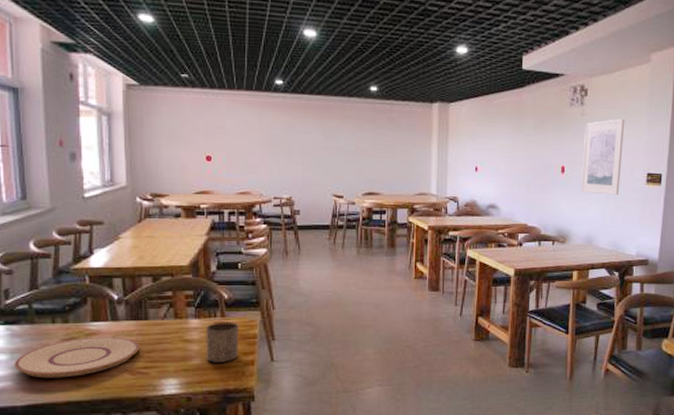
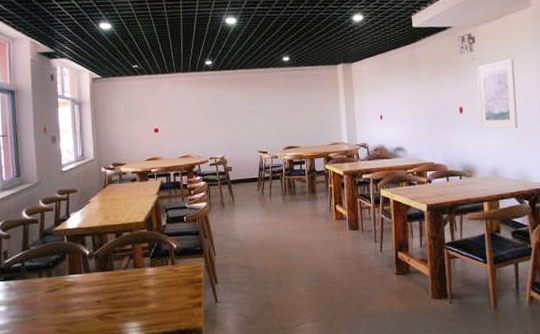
plate: present [13,336,140,378] -> none [10,286,108,326]
cup: present [205,320,240,363] -> none [159,267,188,306]

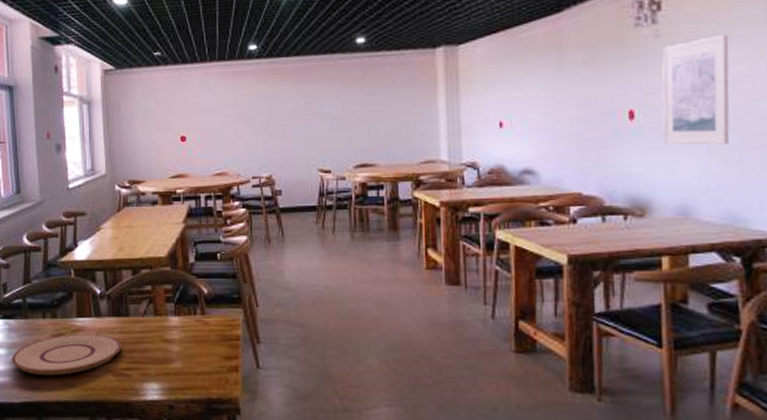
plate: none [10,286,108,326] -> present [11,333,122,376]

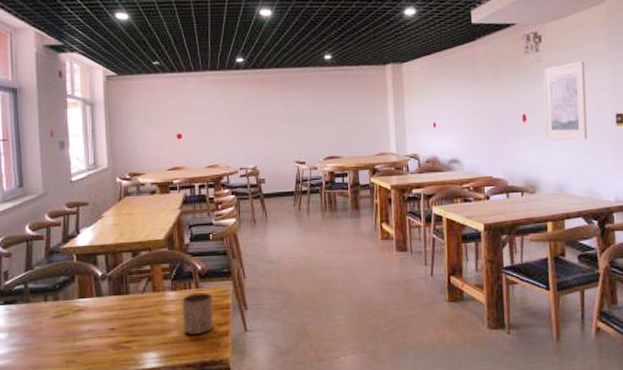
plate: present [11,333,122,376] -> none [11,312,122,355]
cup: none [185,318,222,367] -> present [181,291,214,335]

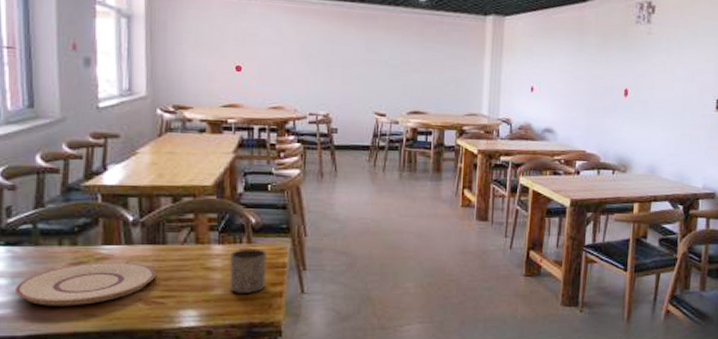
plate: none [11,312,122,355] -> present [14,261,157,306]
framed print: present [542,60,588,140] -> none [645,39,695,122]

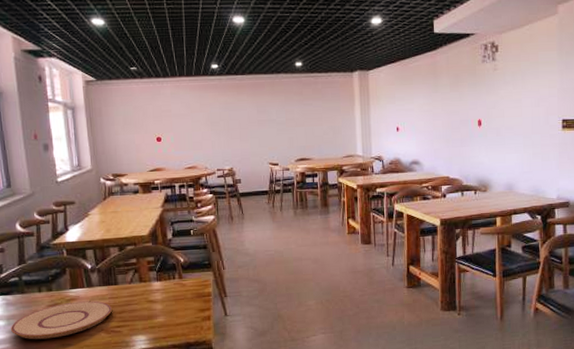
cup: present [229,247,268,293] -> none [166,281,197,320]

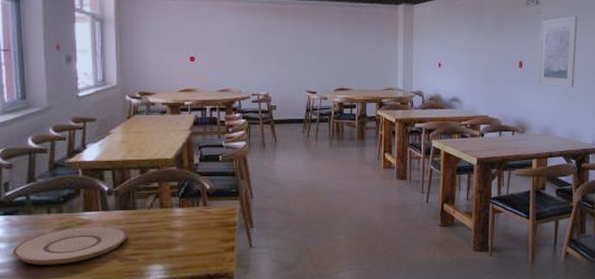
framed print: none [498,69,537,143] -> present [538,16,578,87]

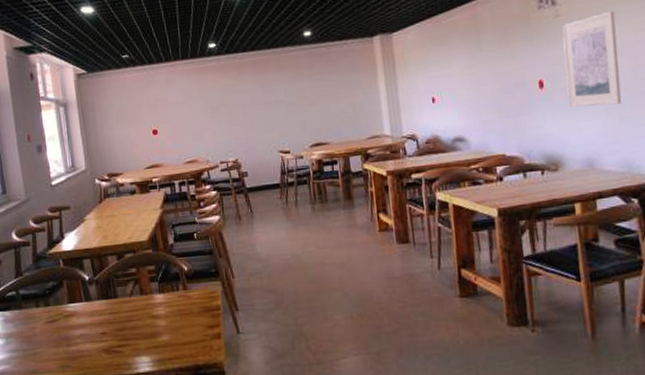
plate: present [11,225,128,265] -> none [9,316,113,361]

